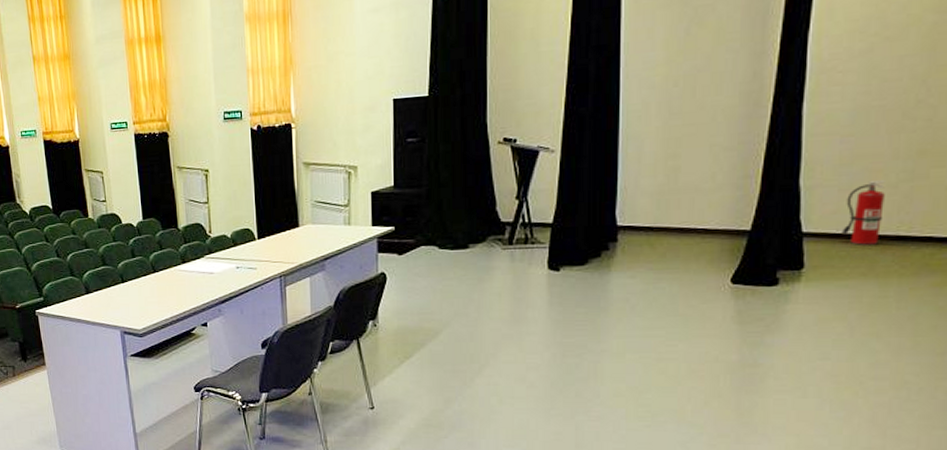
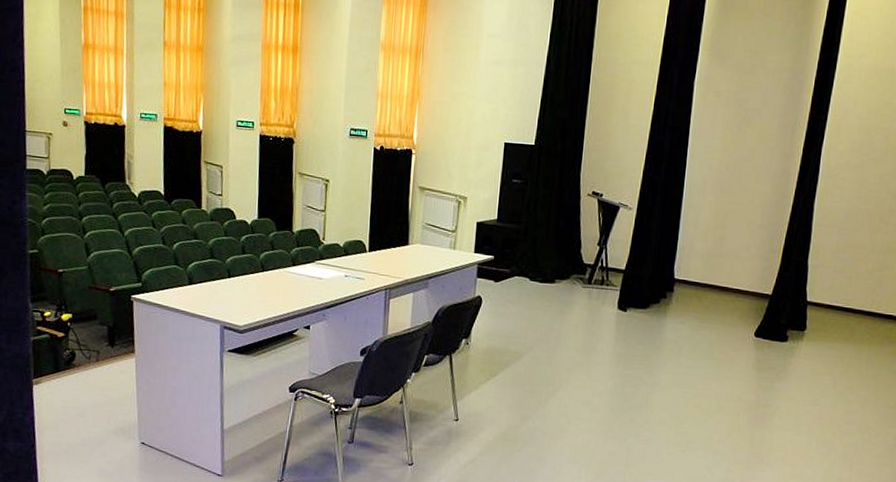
fire extinguisher: present [842,180,885,245] -> none [834,267,865,317]

